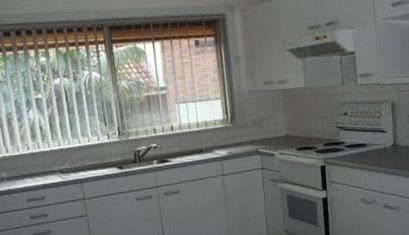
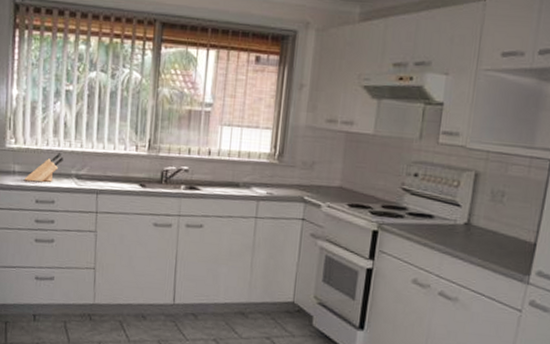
knife block: none [13,154,45,185] -> present [25,153,64,182]

